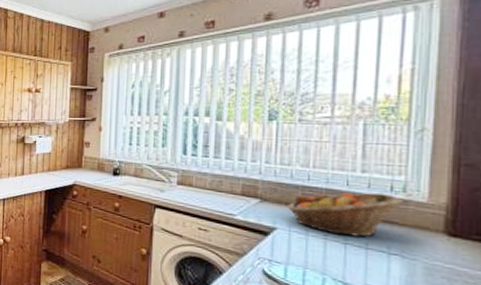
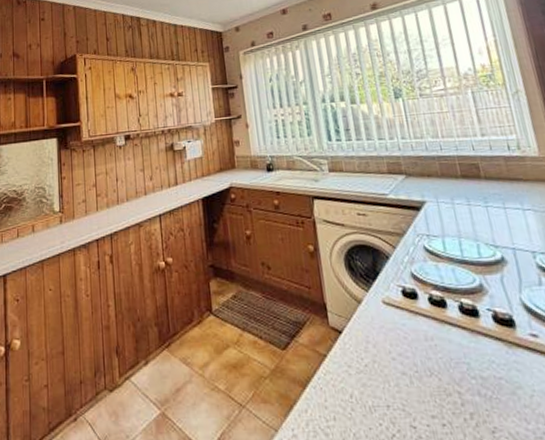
fruit basket: present [288,192,404,237] -> none [430,153,521,199]

